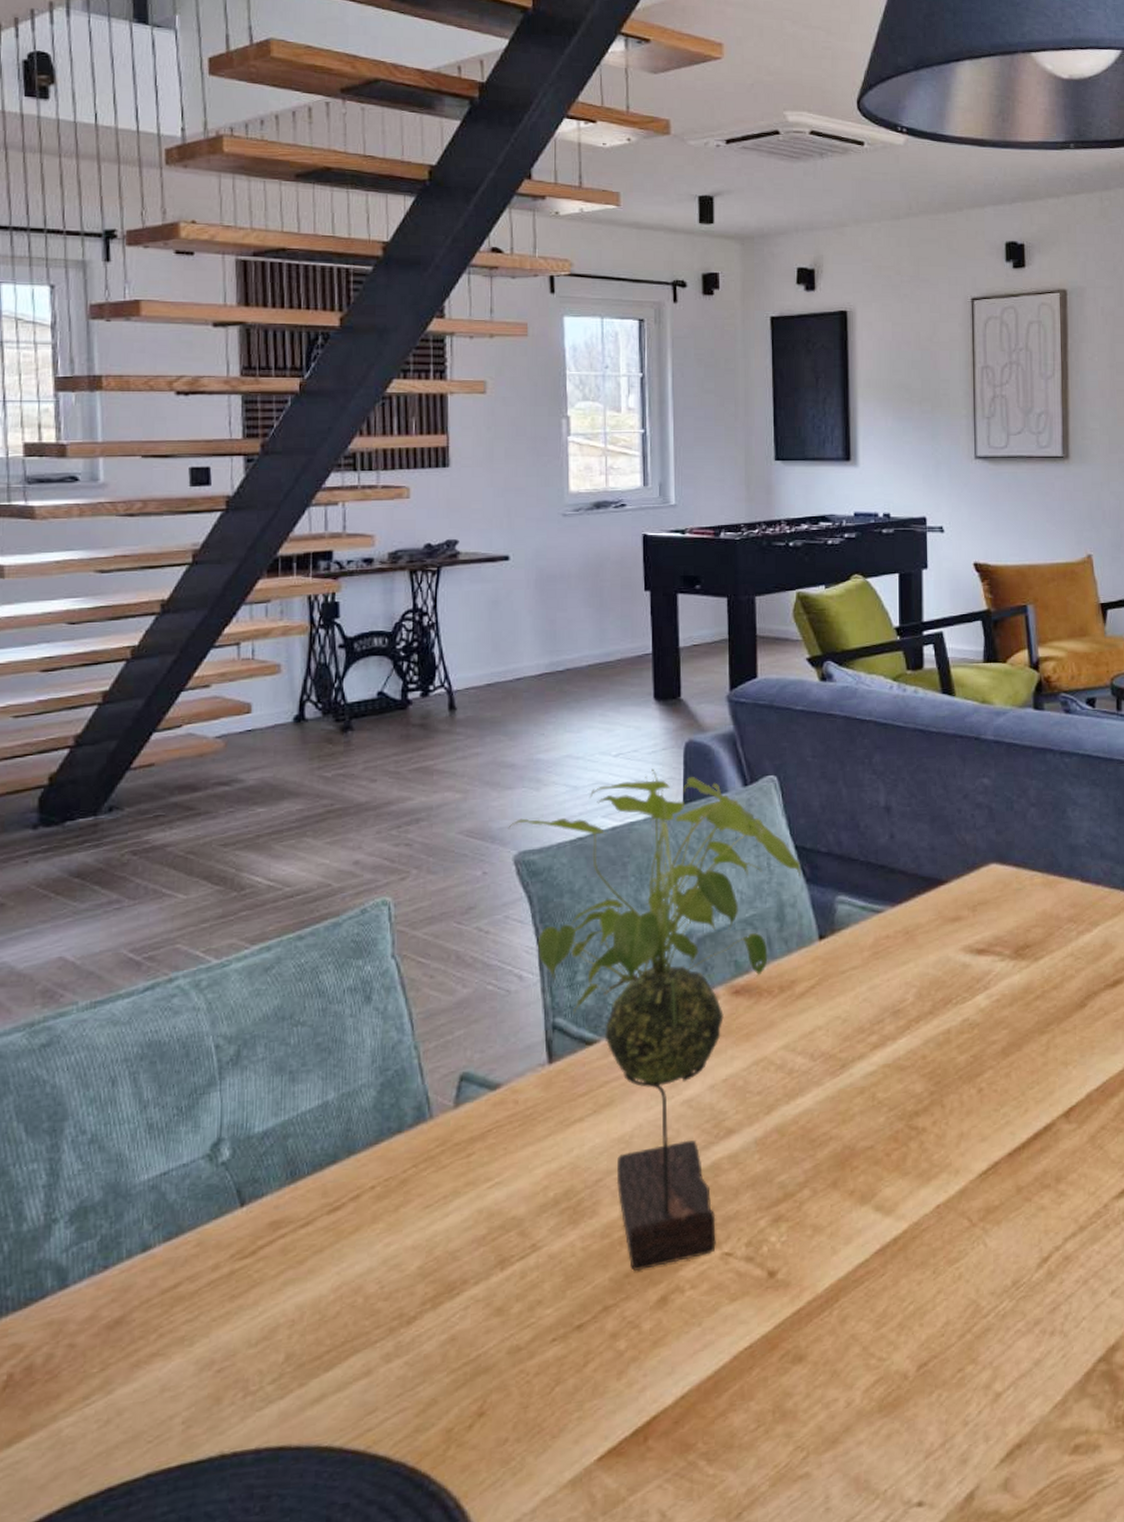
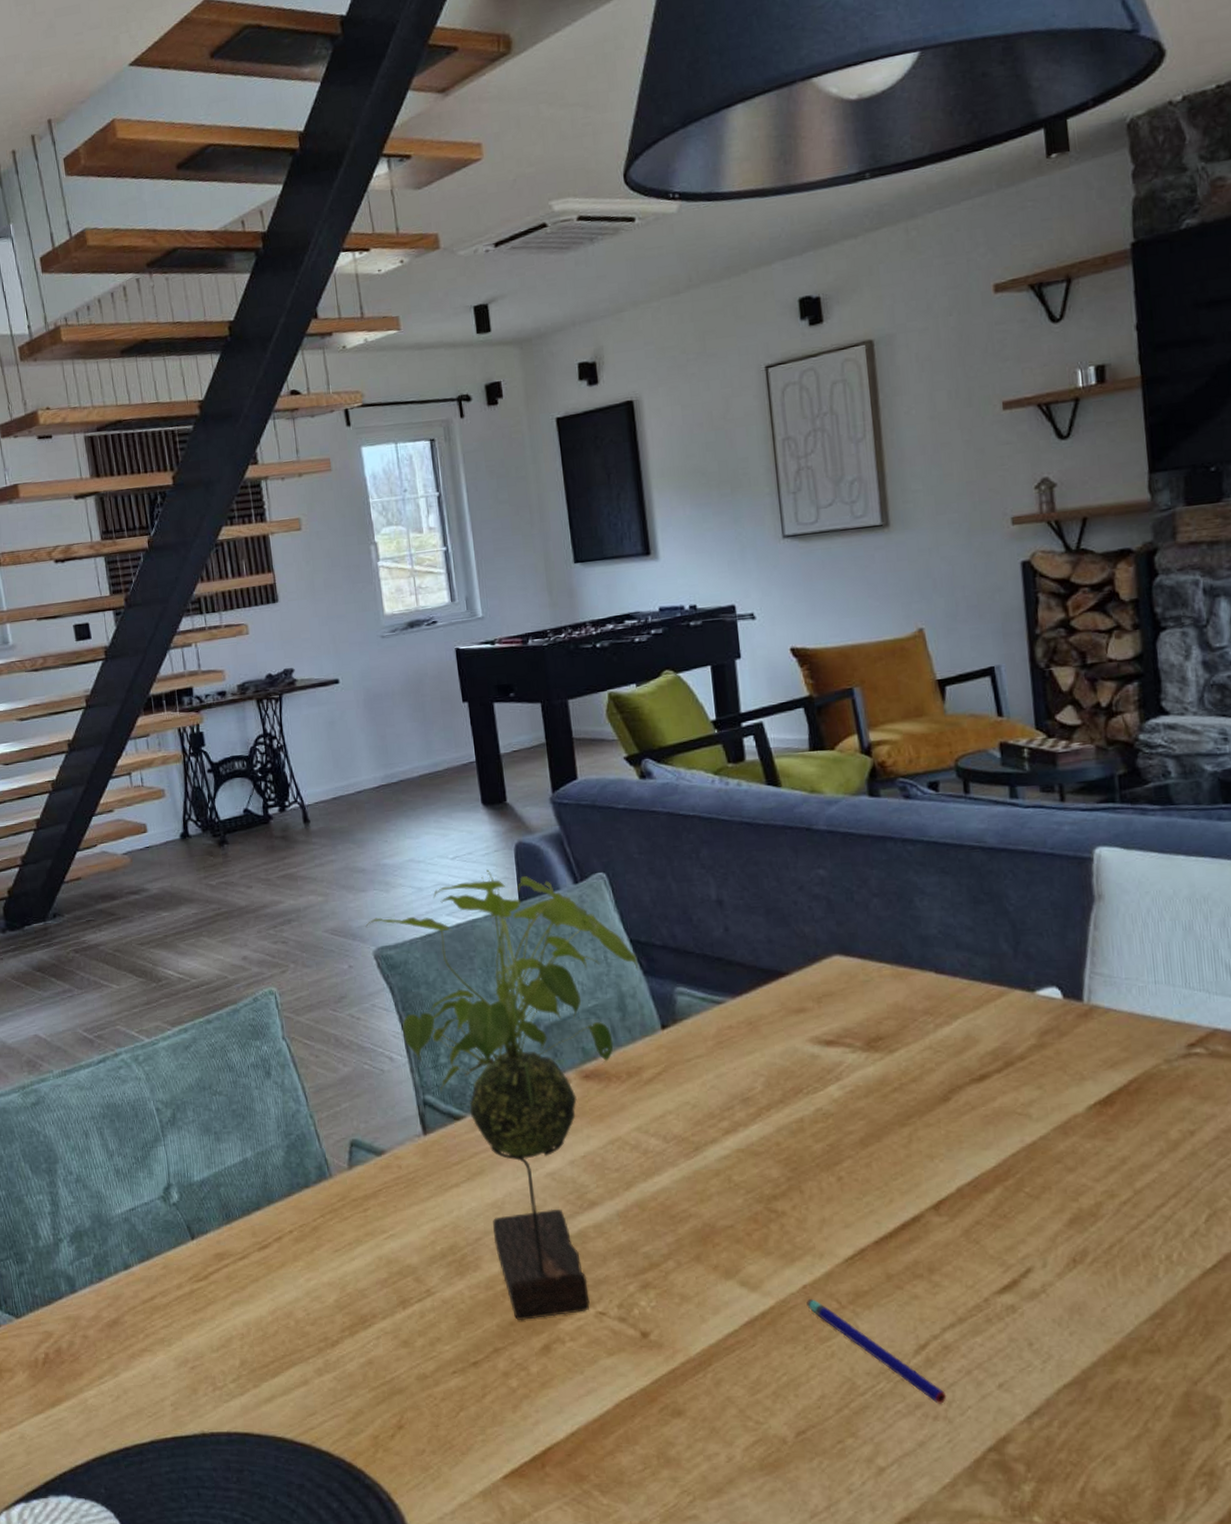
pen: none [939,1218,1064,1318] -> present [806,1298,947,1404]

